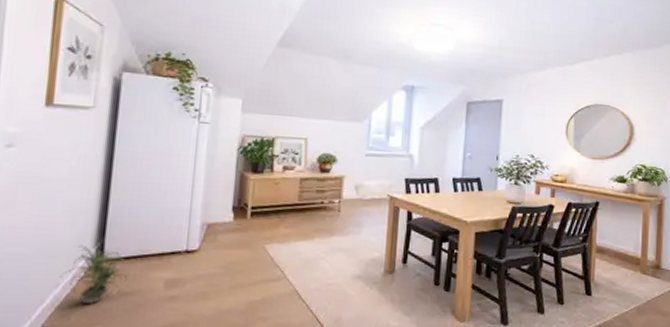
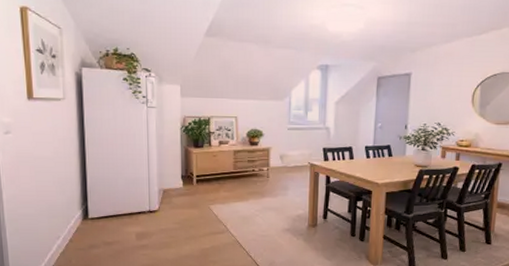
potted plant: present [60,245,128,304] -> none [59,207,108,251]

